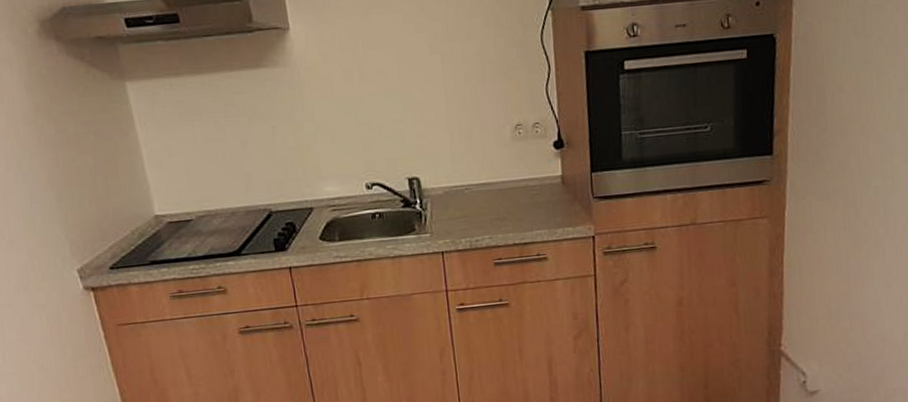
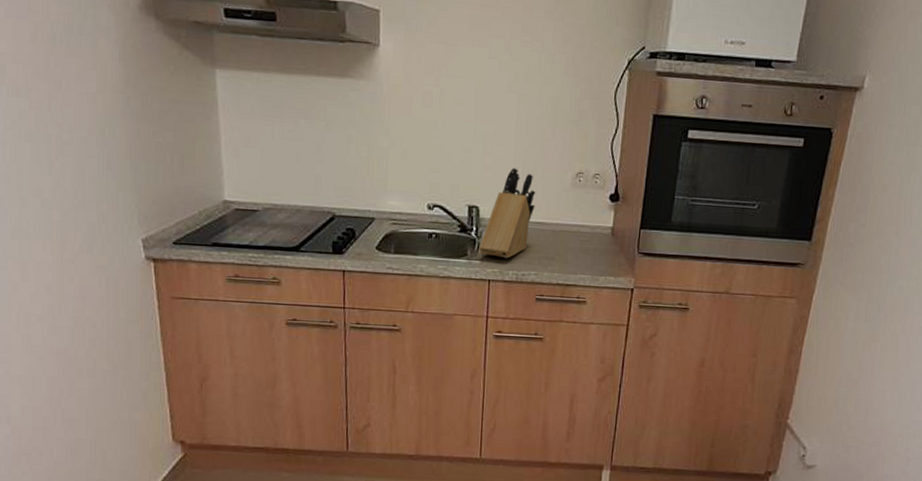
knife block: none [426,131,478,227] -> present [479,168,536,259]

